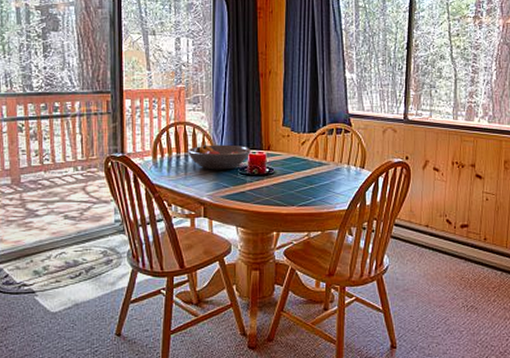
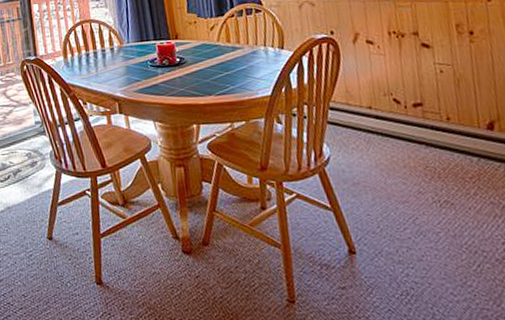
fruit bowl: present [187,144,251,170] -> none [95,37,158,65]

